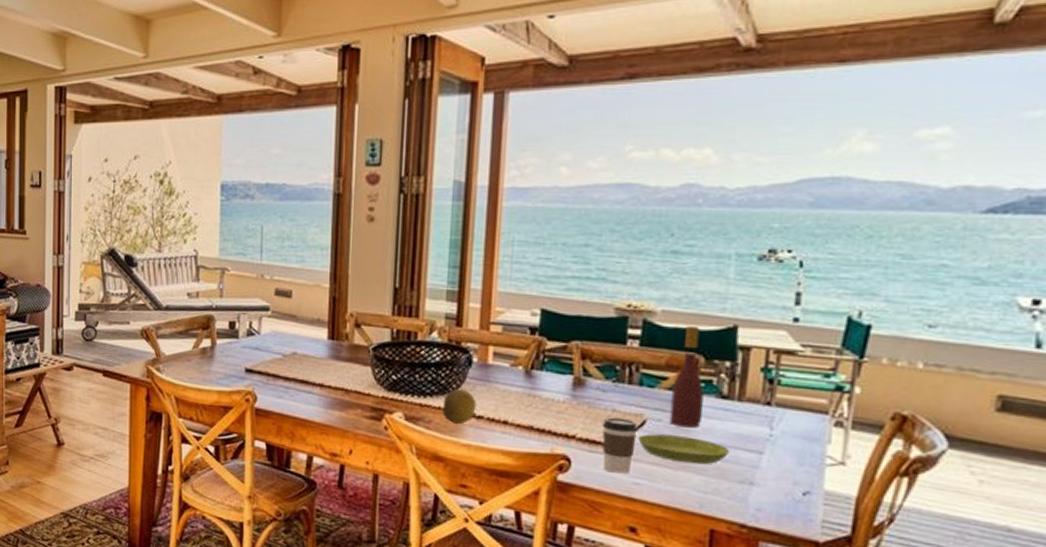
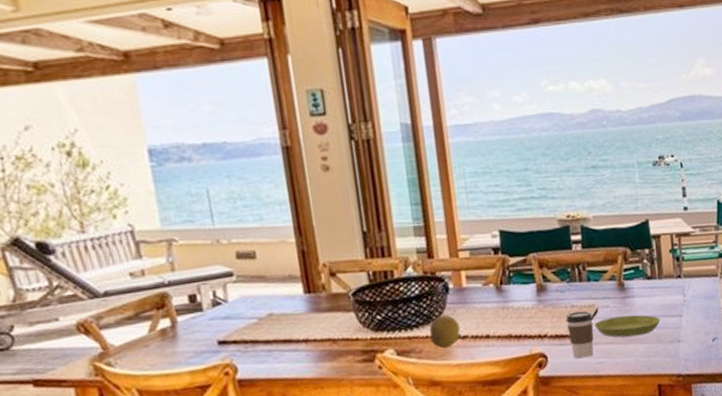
wine bottle: present [669,326,704,428] -> none [611,225,638,309]

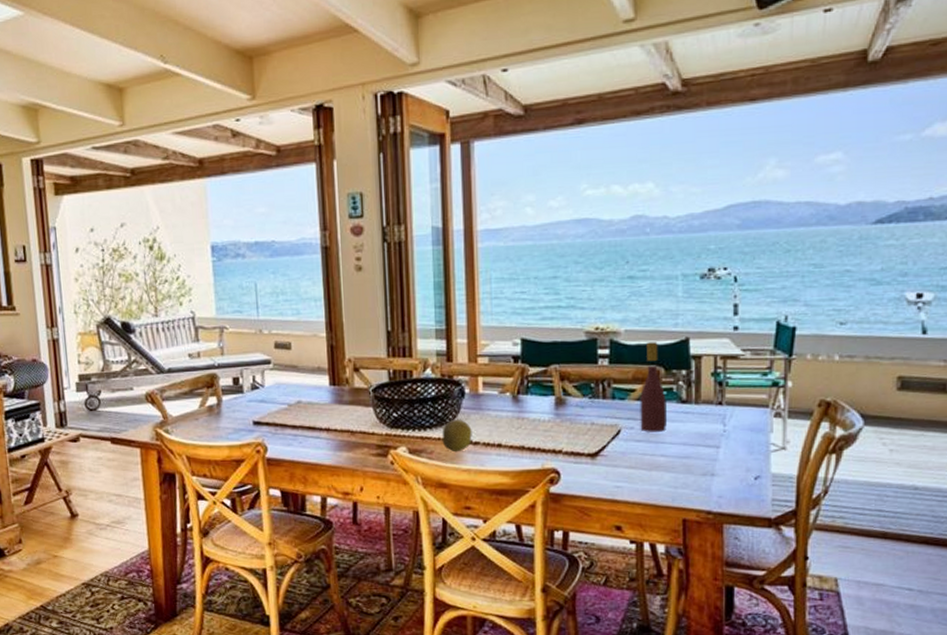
coffee cup: present [566,311,594,358] -> none [584,430,615,480]
saucer: present [594,315,661,338] -> none [615,440,693,464]
wine bottle: none [611,225,638,309] -> present [640,342,668,432]

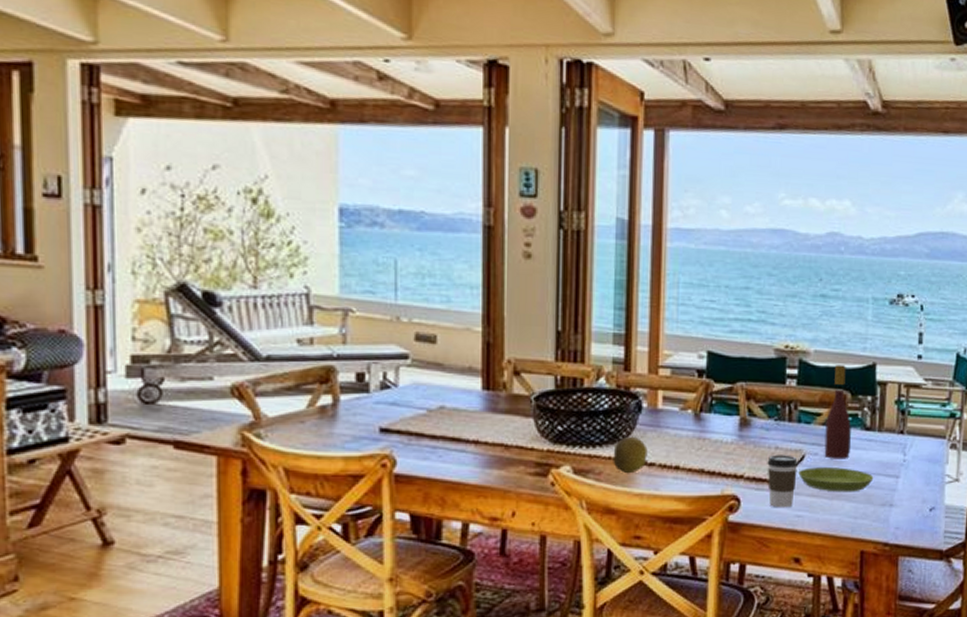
coffee cup: none [584,430,615,480] -> present [767,455,799,508]
saucer: none [615,440,693,464] -> present [798,467,874,492]

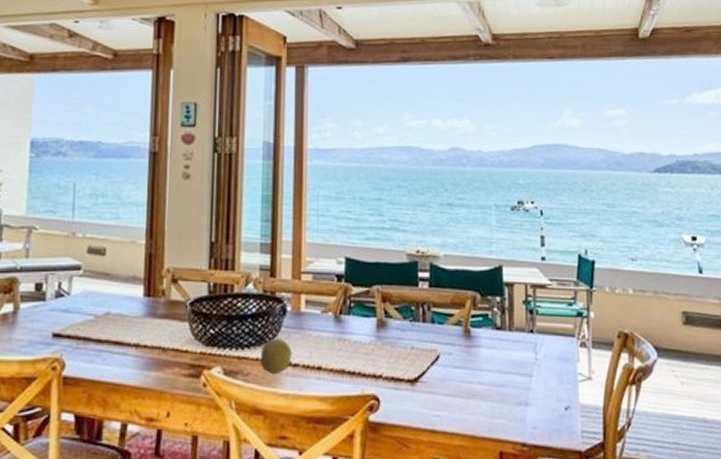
coffee cup: present [767,455,799,508] -> none [404,354,434,408]
saucer: present [798,467,874,492] -> none [434,367,508,392]
wine bottle: present [824,365,851,459] -> none [458,268,484,358]

